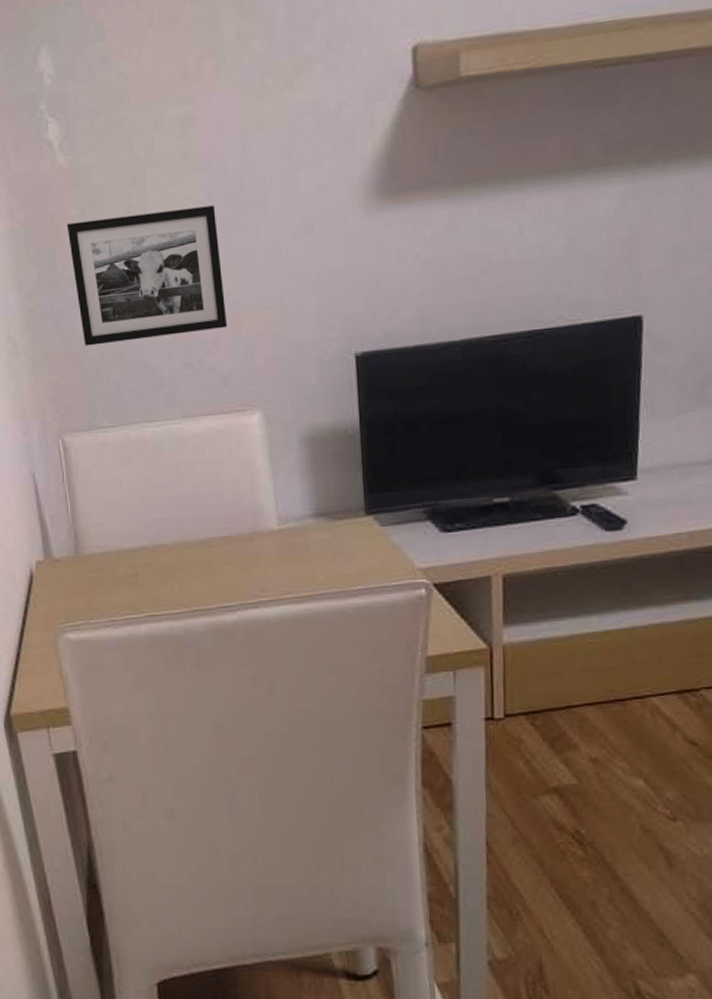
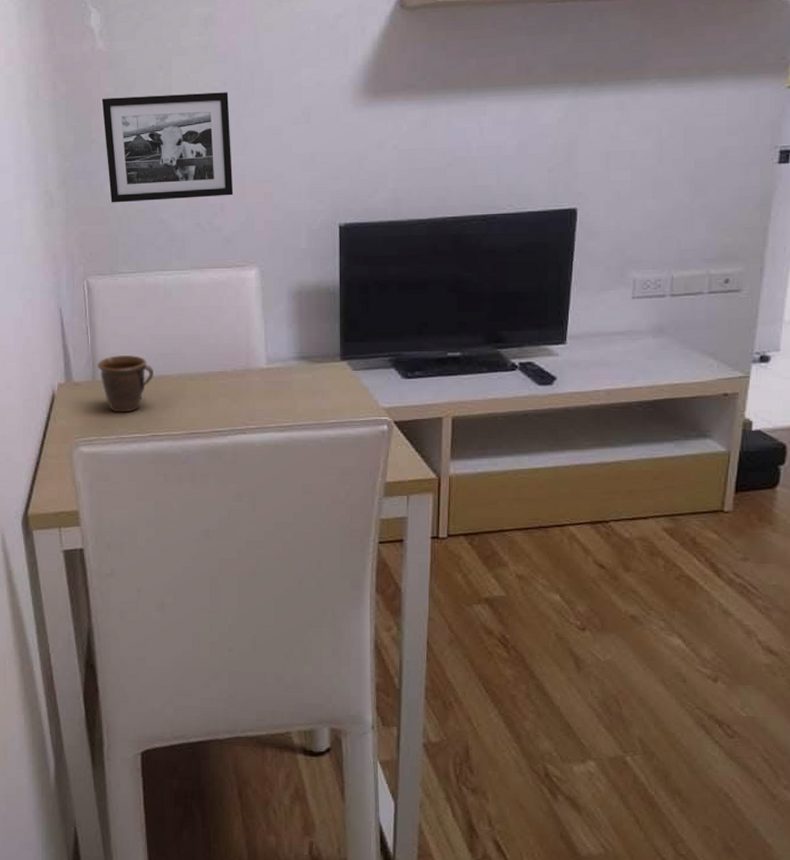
mug: none [79,522,146,592] -> present [97,354,153,413]

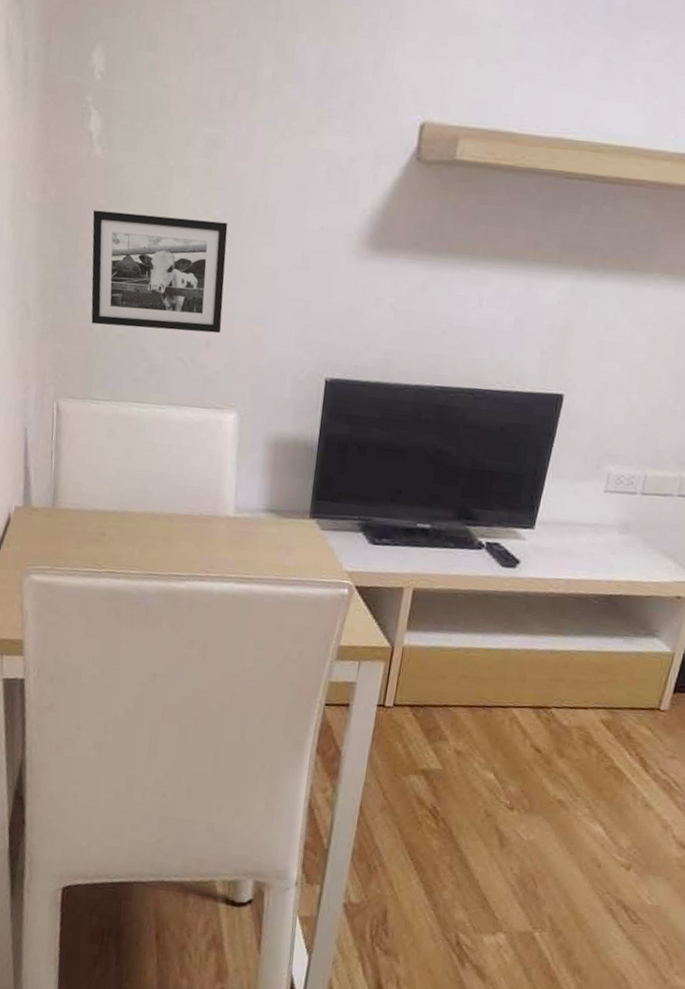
mug: present [97,354,153,413] -> none [58,484,117,546]

